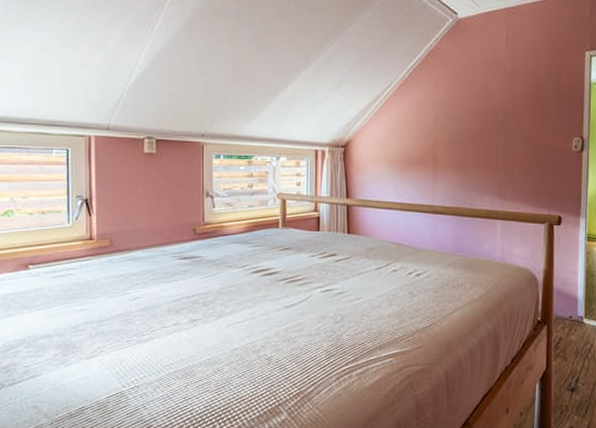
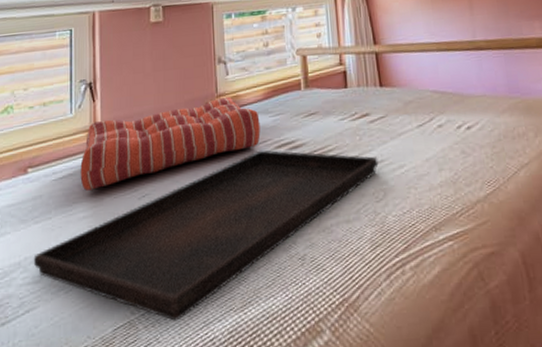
serving tray: none [36,273,340,395] -> present [33,150,379,321]
seat cushion: none [78,226,241,289] -> present [80,97,261,191]

